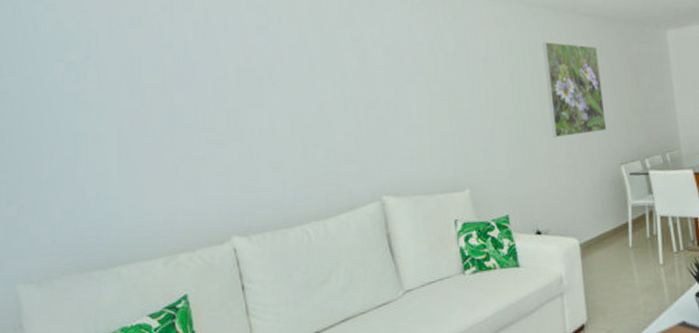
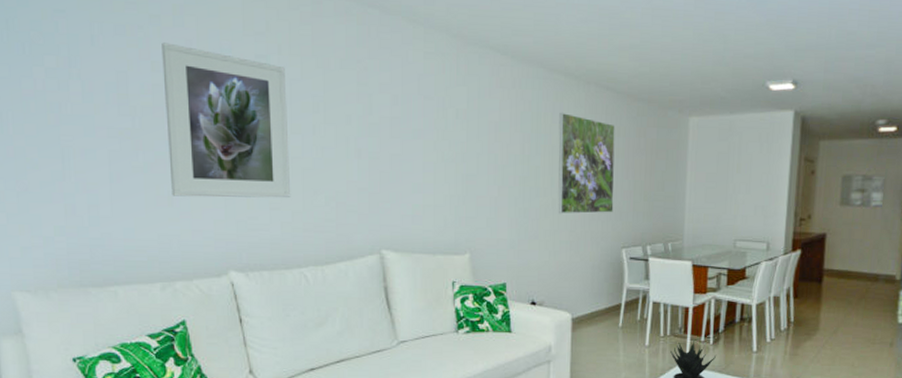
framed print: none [172,26,292,168] -> present [162,42,291,199]

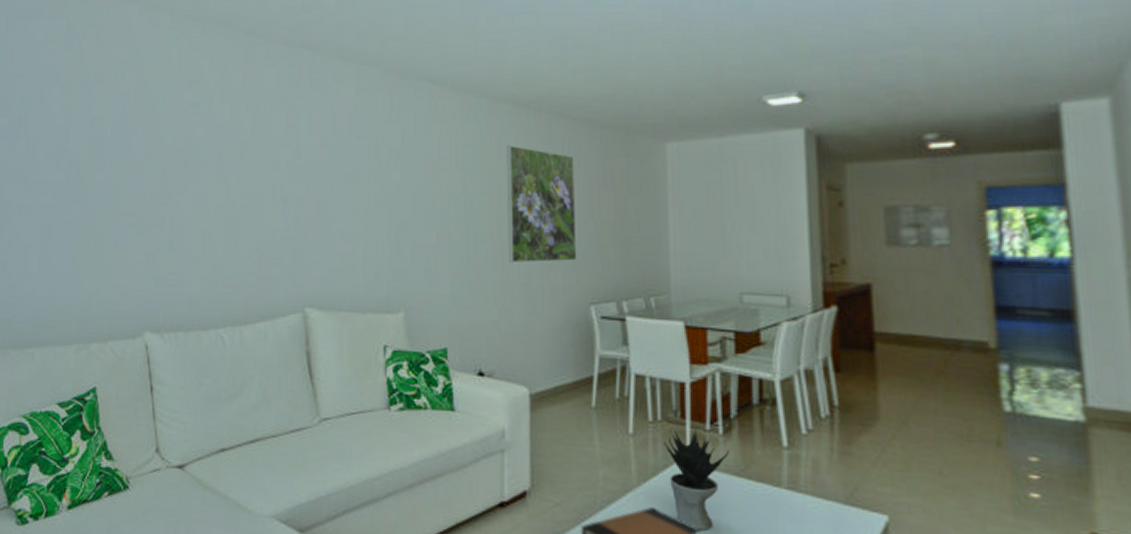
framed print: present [162,42,291,199] -> none [96,97,215,251]

